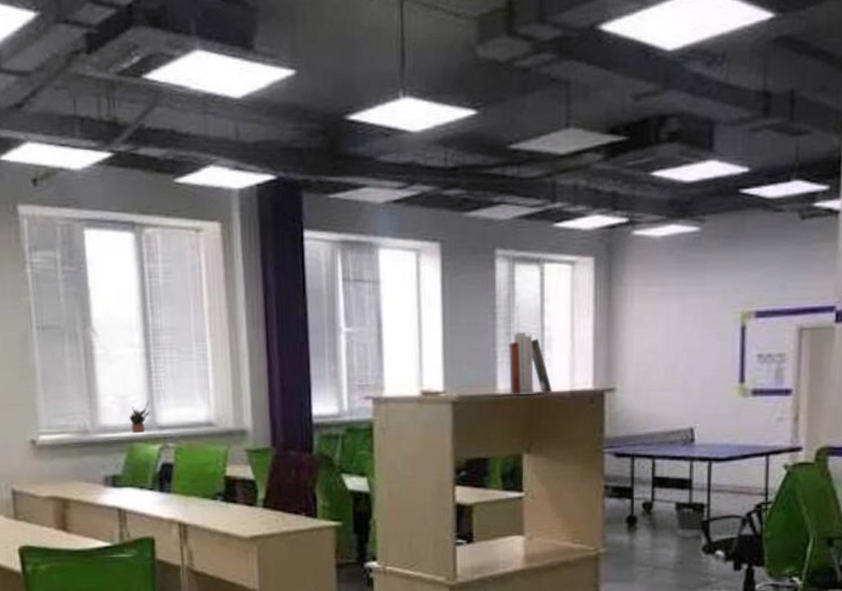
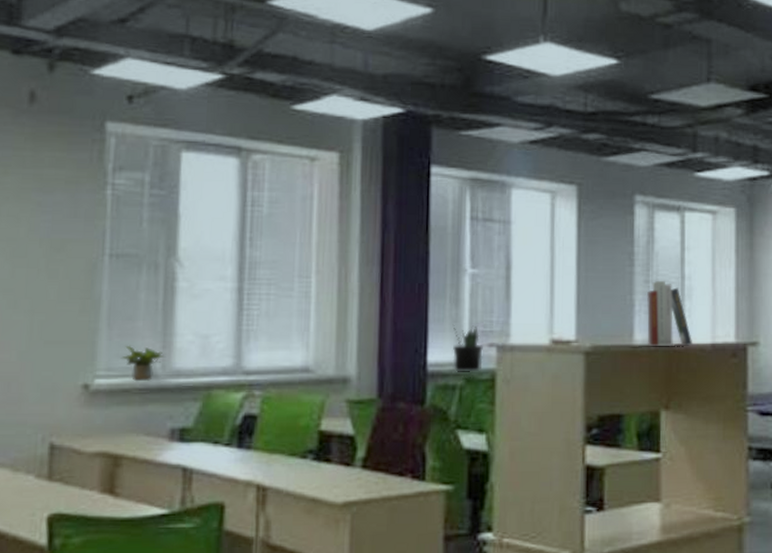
potted plant: none [57,406,93,437] -> present [120,345,165,382]
potted plant: present [128,400,151,434] -> none [209,341,237,379]
planter: none [333,380,361,423] -> present [453,325,483,372]

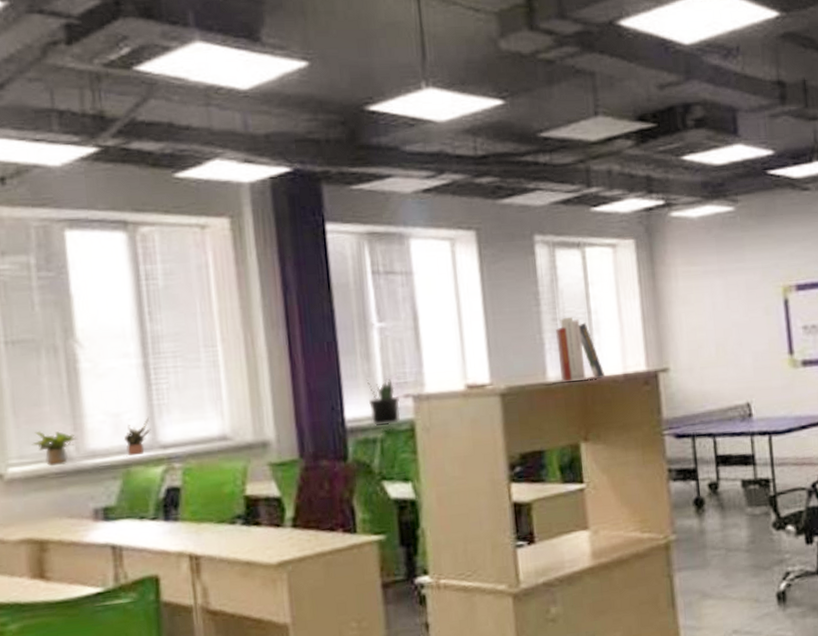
potted plant: none [209,341,237,379] -> present [123,417,151,457]

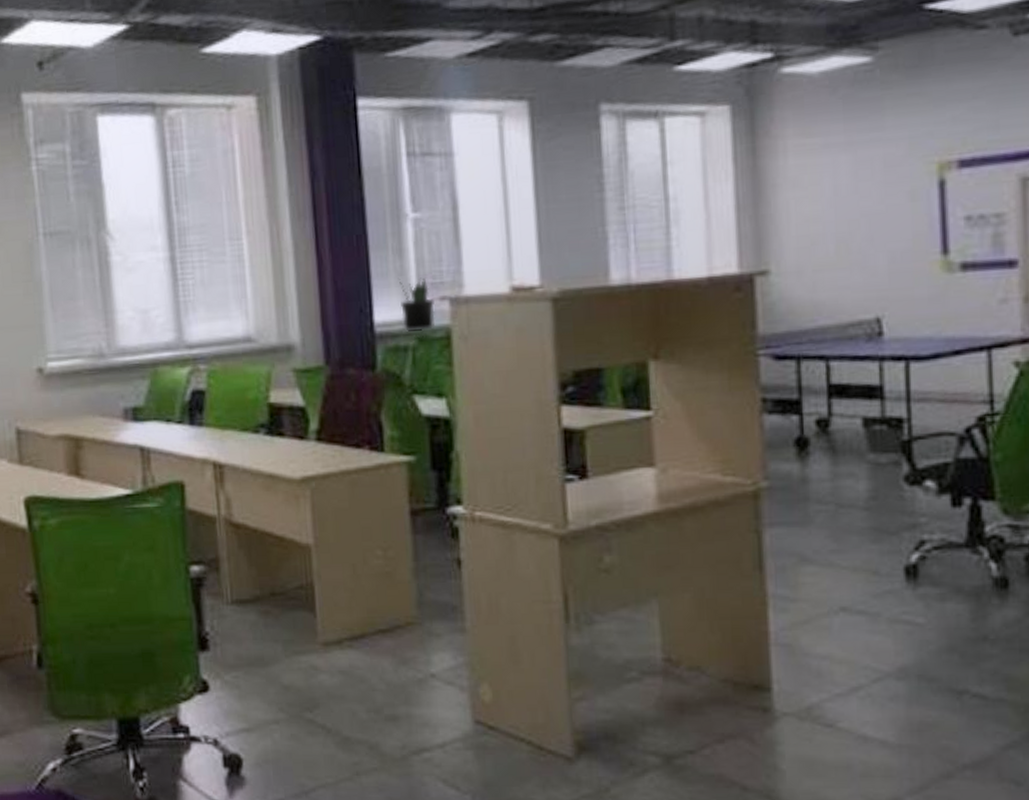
potted plant: present [31,430,77,467] -> none [68,325,109,363]
potted plant: present [123,417,151,457] -> none [151,314,177,356]
books: present [555,316,606,382] -> none [622,204,685,285]

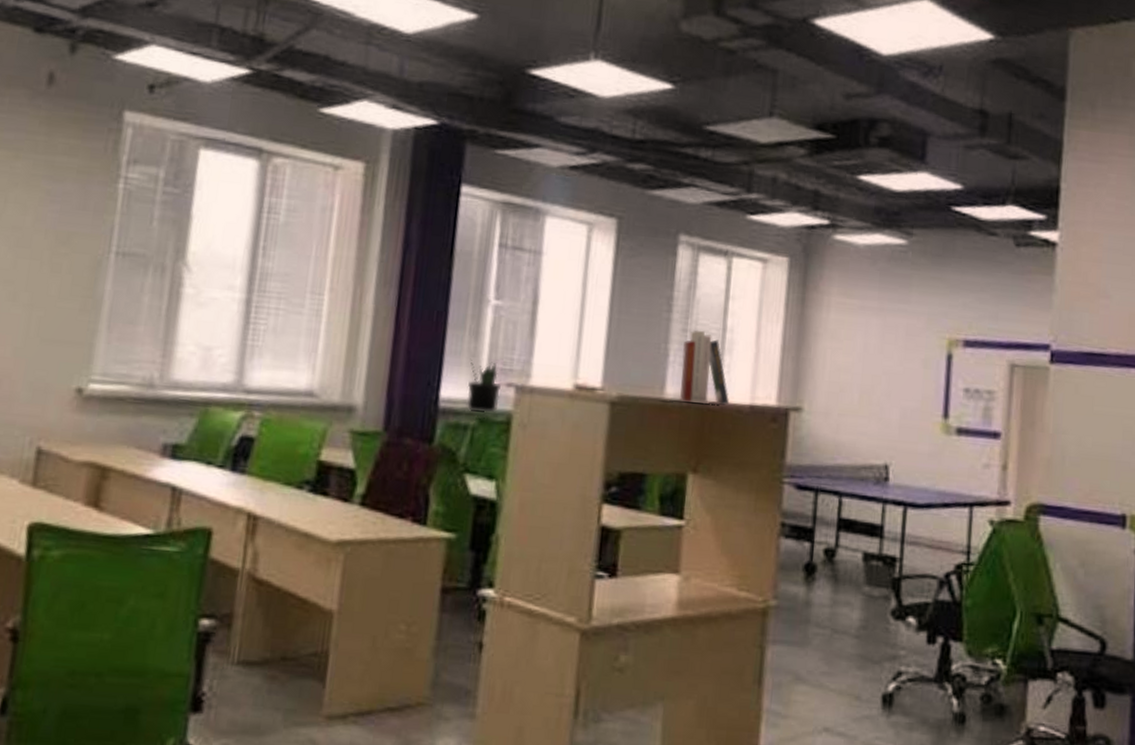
books: none [622,204,685,285] -> present [680,330,730,405]

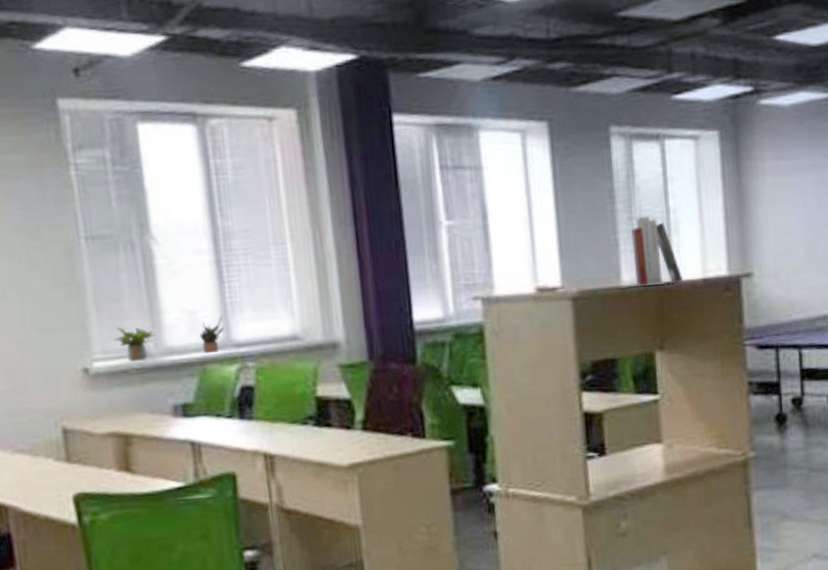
potted plant: none [117,350,164,391] -> present [113,326,156,363]
potted plant: none [209,356,239,396] -> present [199,315,225,354]
planter: present [467,360,501,413] -> none [436,279,469,328]

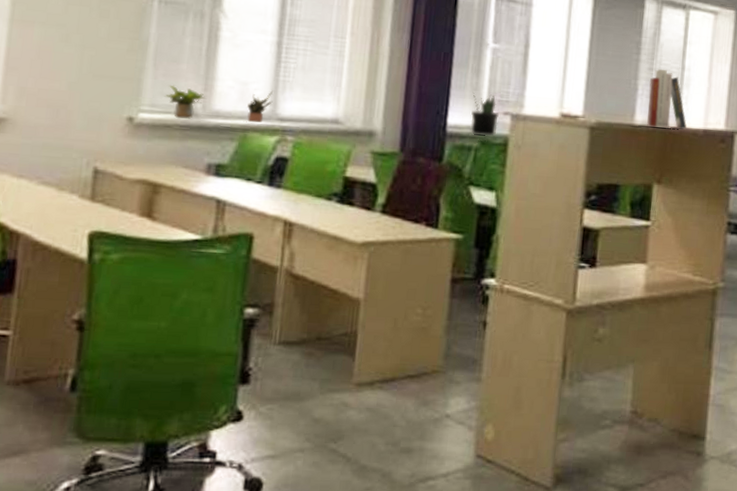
planter: none [436,279,469,328] -> present [471,93,499,136]

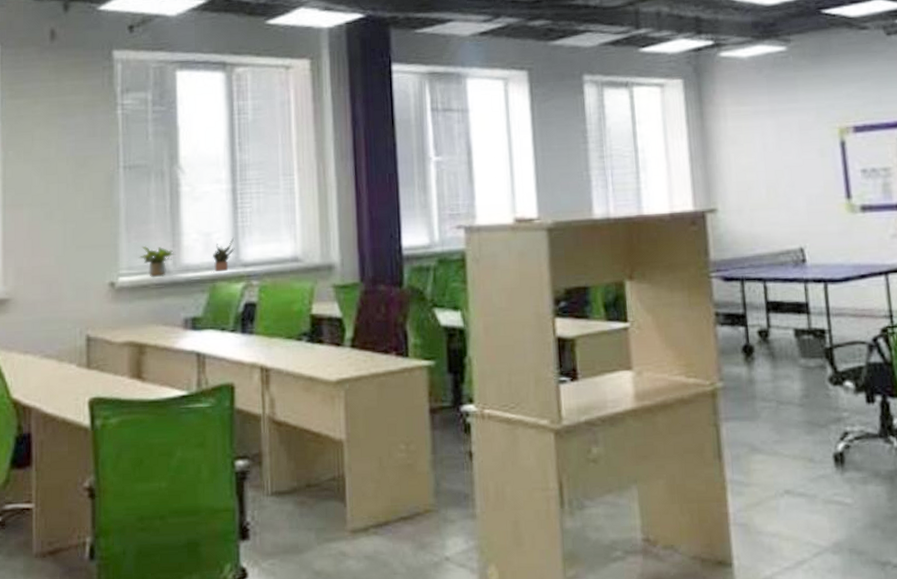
planter: present [471,93,499,136] -> none [423,209,452,254]
books: present [647,69,687,129] -> none [602,154,652,219]

